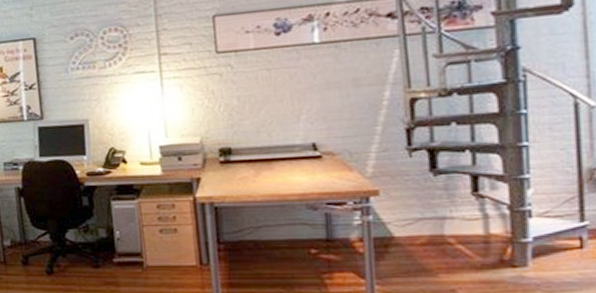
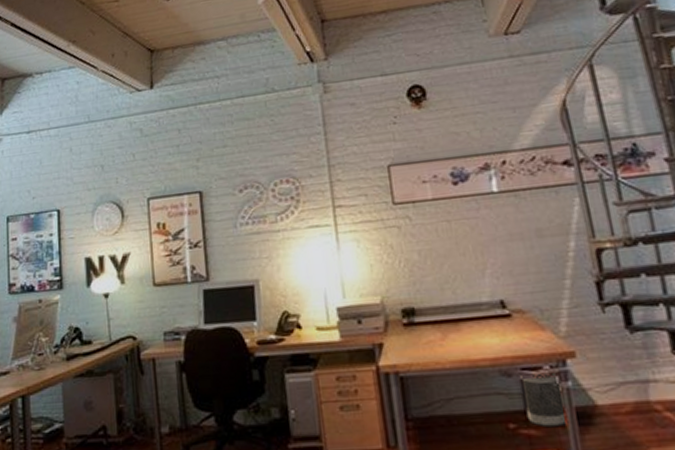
wastebasket: none [325,209,366,254] -> present [520,373,569,428]

